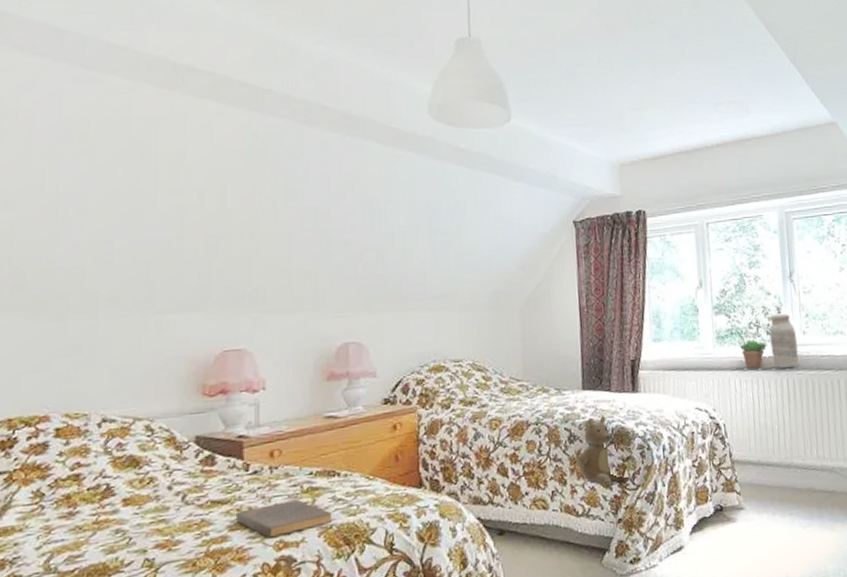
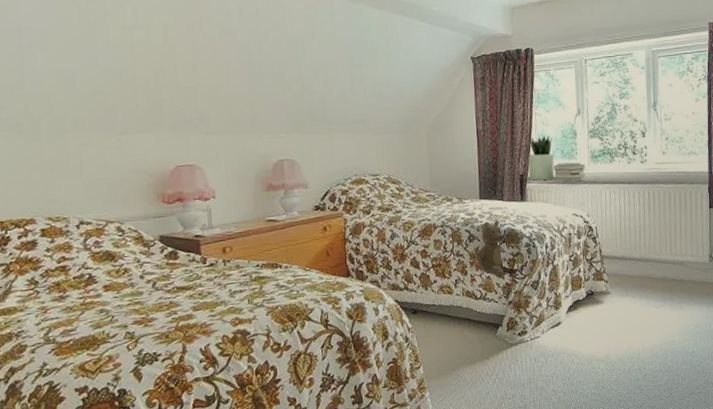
book: present [235,499,333,539] -> none [197,286,277,317]
planter: none [638,312,675,368] -> present [526,136,556,182]
books: none [672,344,710,369] -> present [554,162,586,182]
succulent plant: present [739,339,768,369] -> none [609,158,634,183]
vase: present [769,313,799,369] -> none [635,137,659,183]

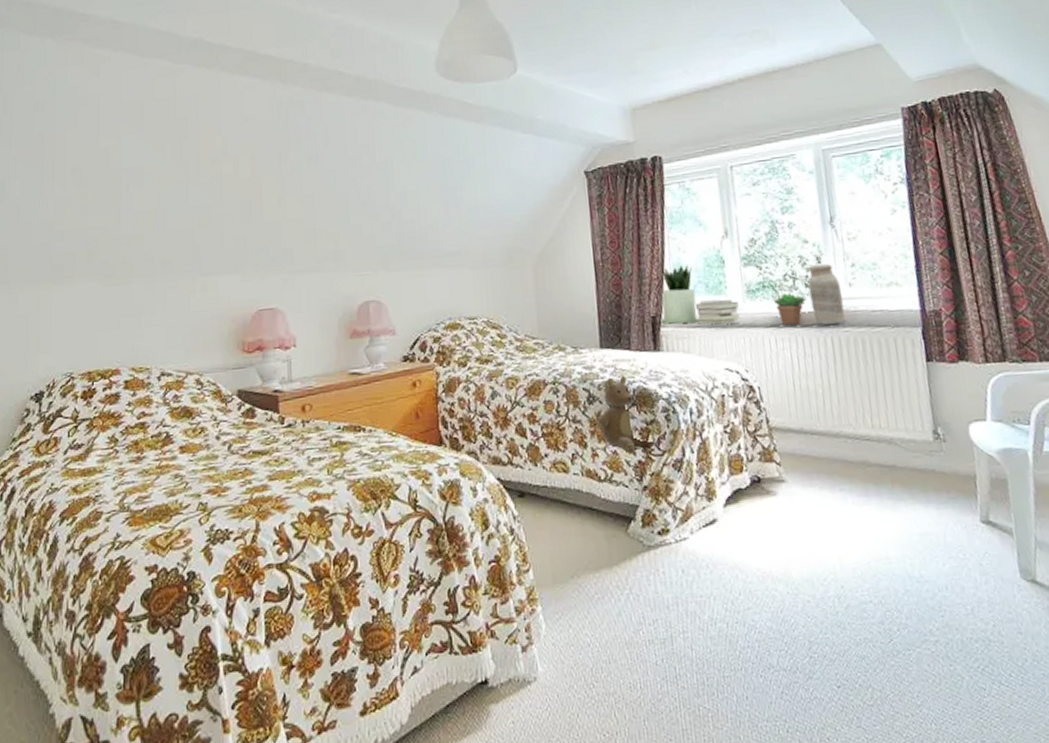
succulent plant: none [609,158,634,183] -> present [772,293,807,326]
vase: none [635,137,659,183] -> present [807,263,845,326]

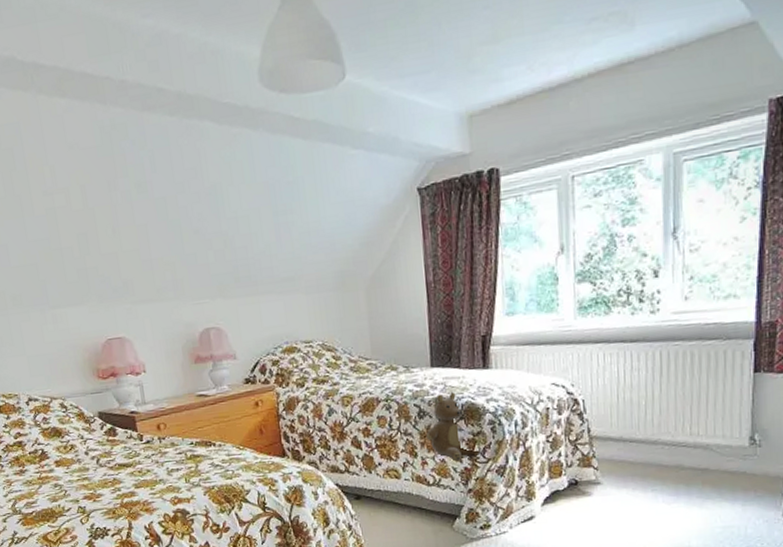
planter: present [659,265,700,325] -> none [489,283,529,344]
books: present [696,299,740,326] -> none [526,316,570,343]
succulent plant: present [772,293,807,326] -> none [604,308,640,341]
vase: present [807,263,845,326] -> none [642,276,677,340]

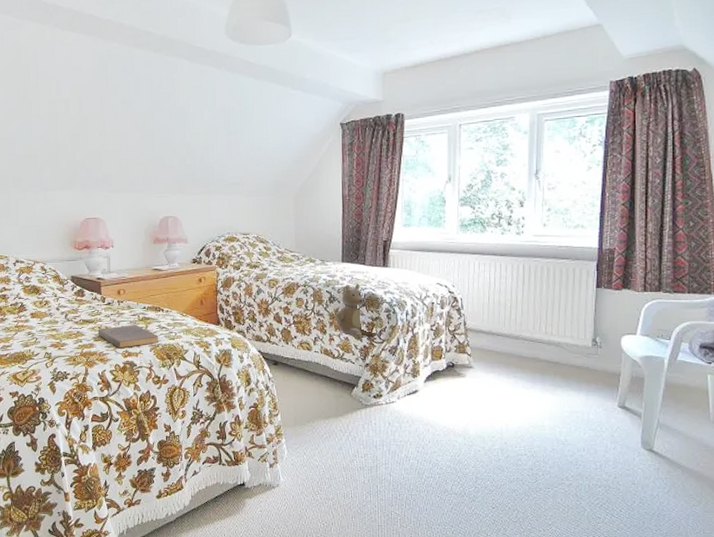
book: none [138,465,213,495] -> present [98,325,159,349]

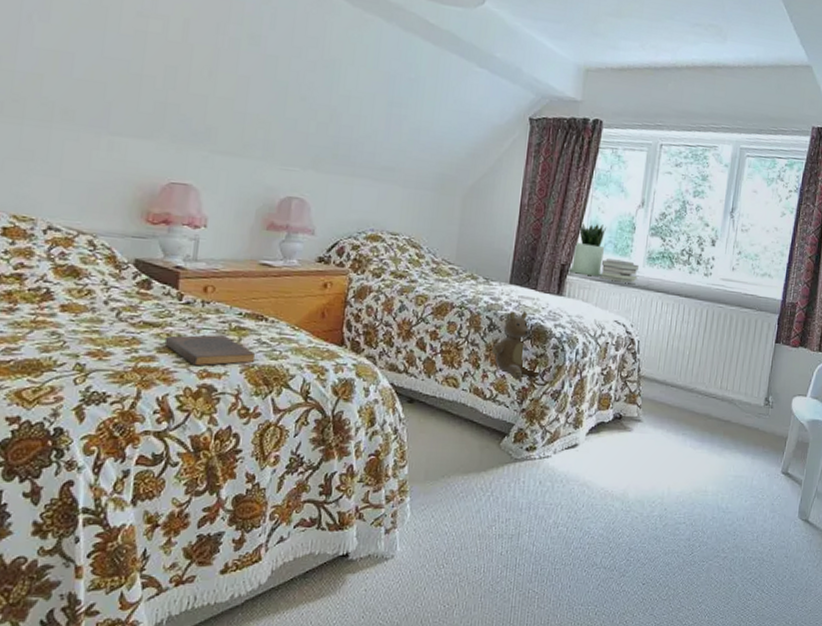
planter: none [389,202,421,248] -> present [567,223,606,277]
books: none [419,230,453,251] -> present [599,258,639,284]

